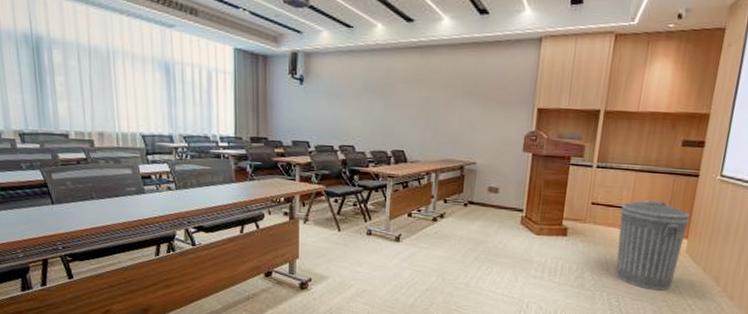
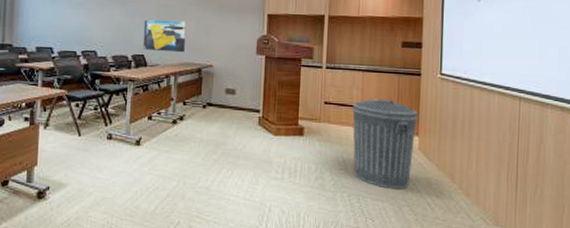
wall art: none [402,113,449,149] -> present [142,20,186,53]

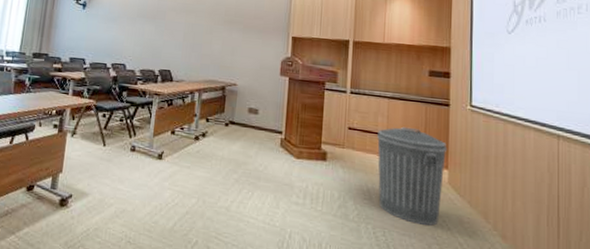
wall art: present [142,20,186,53] -> none [169,37,212,70]

